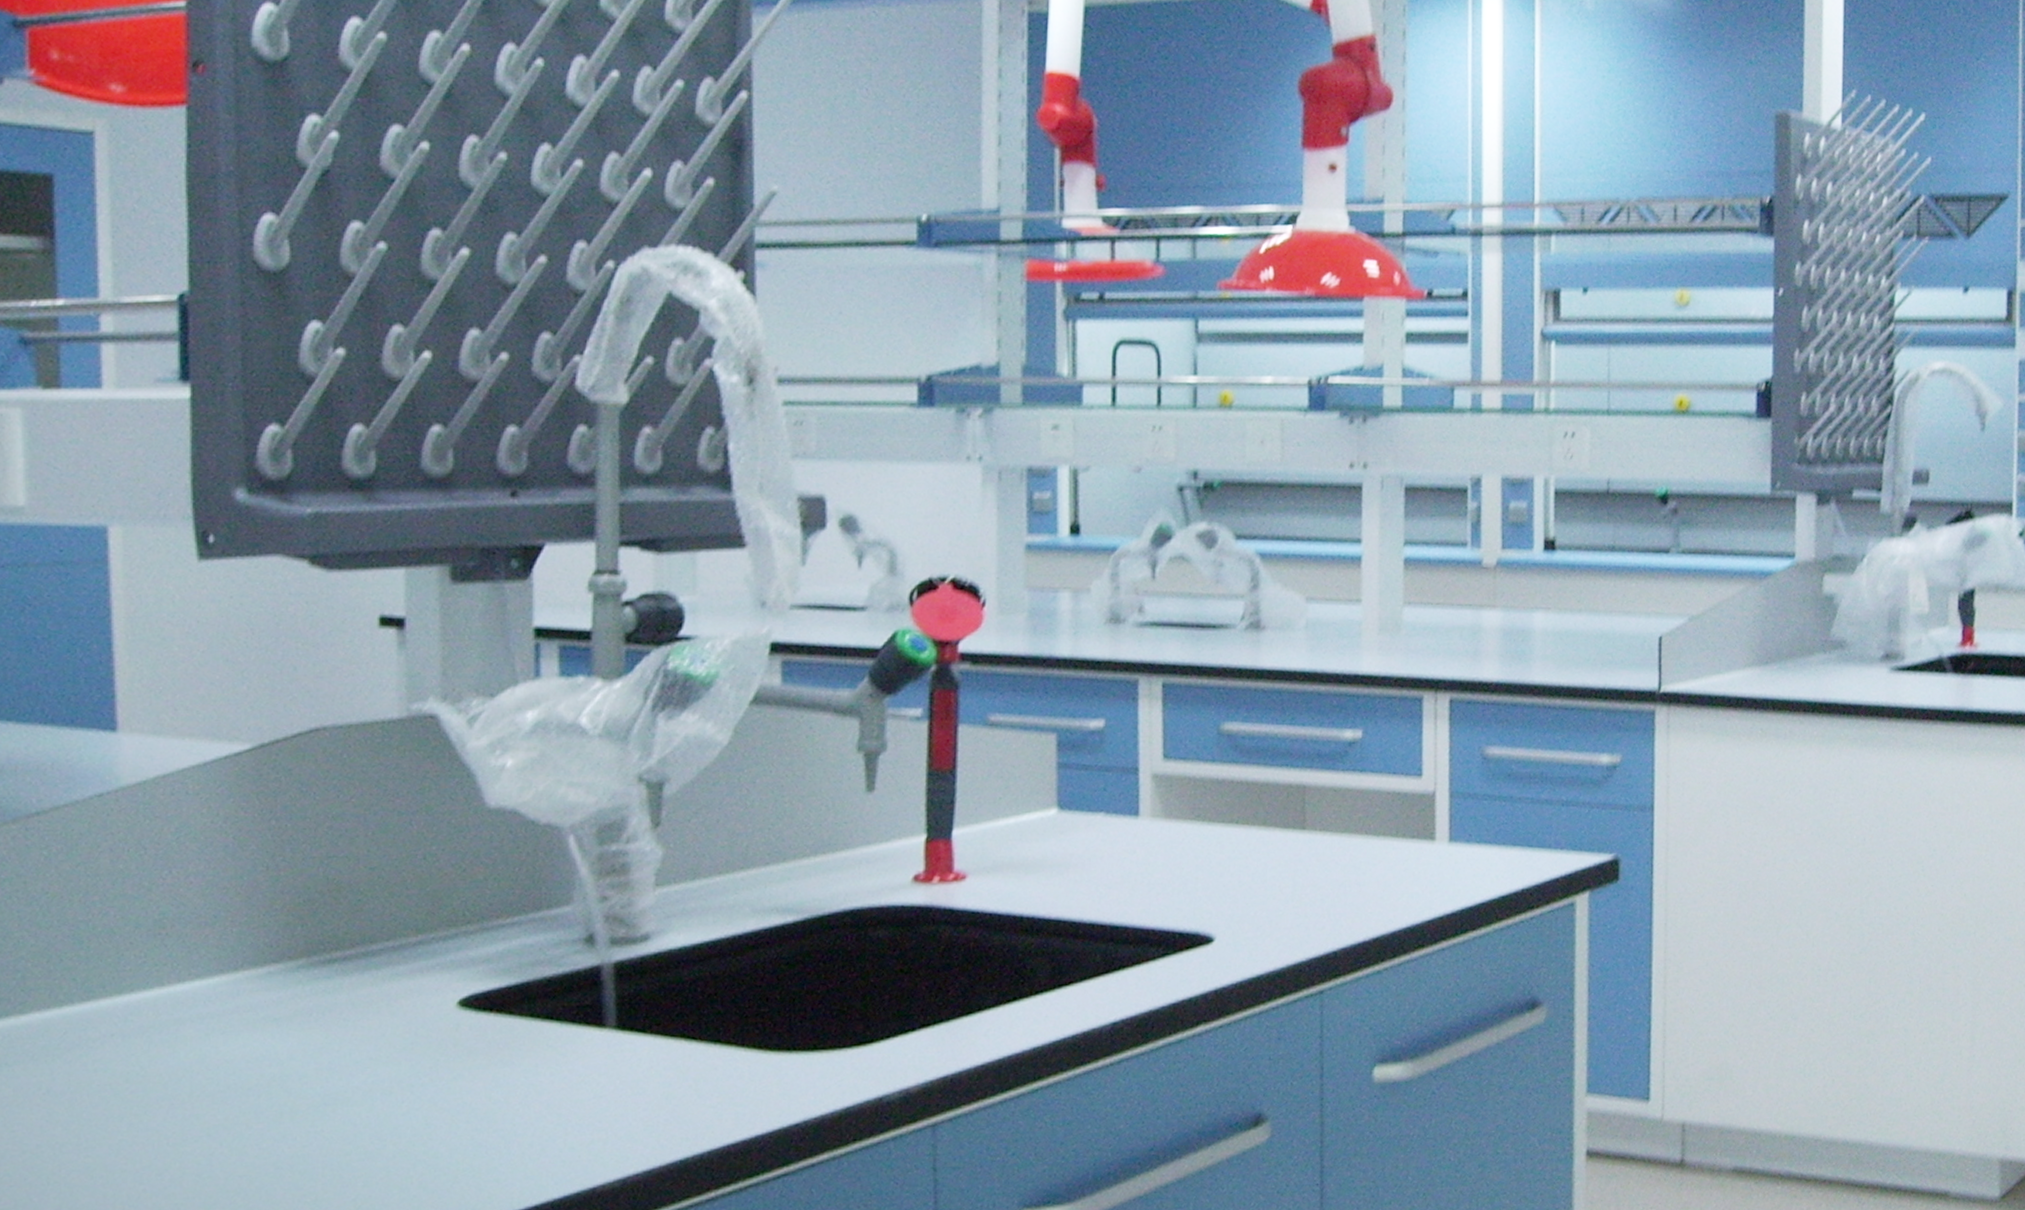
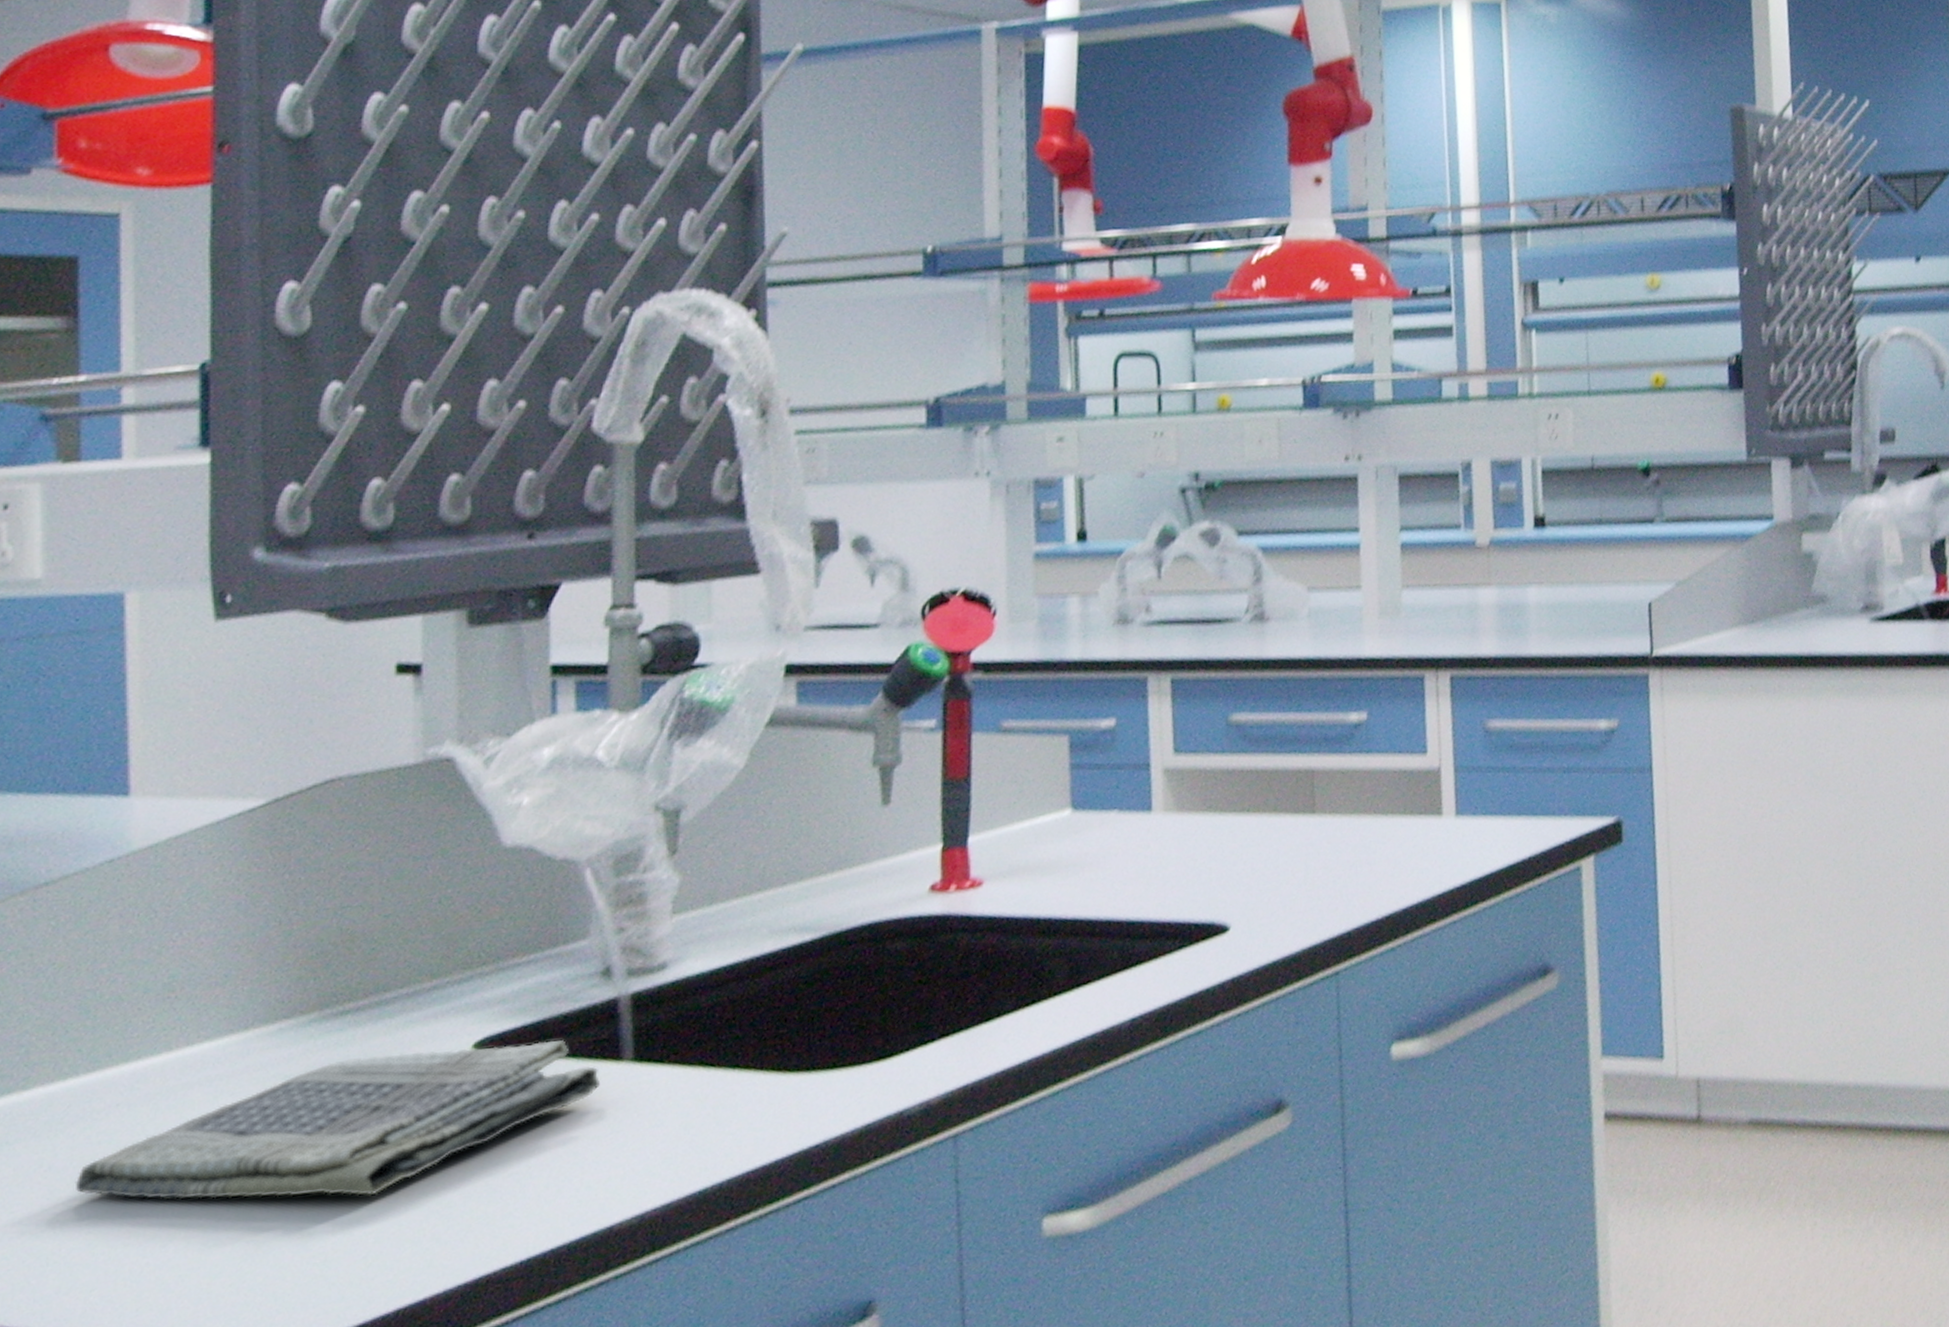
dish towel: none [72,1004,583,1141] -> present [74,1040,600,1199]

